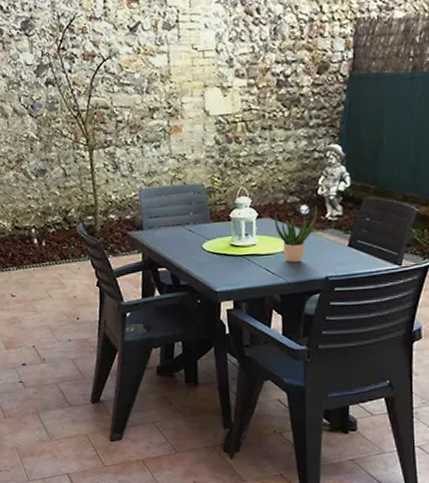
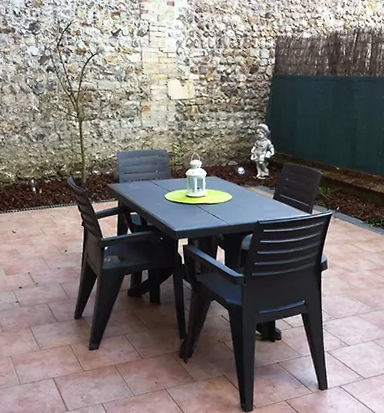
potted plant: present [274,206,317,262] -> none [219,168,251,210]

